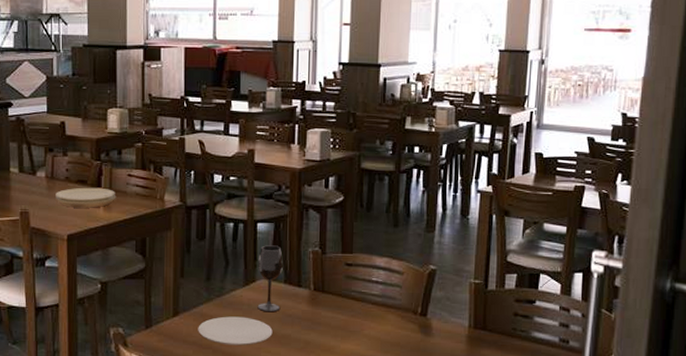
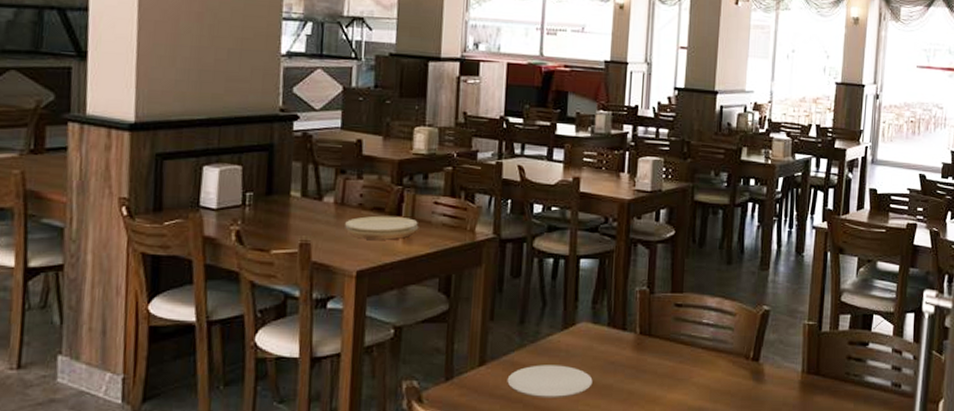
wine glass: present [257,245,283,313] -> none [576,283,607,360]

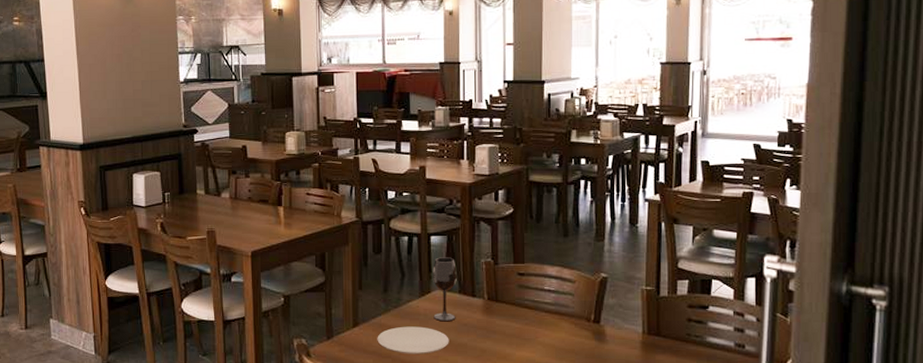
plate: present [345,215,419,240] -> none [239,206,296,226]
wine glass: none [576,283,607,360] -> present [433,257,457,322]

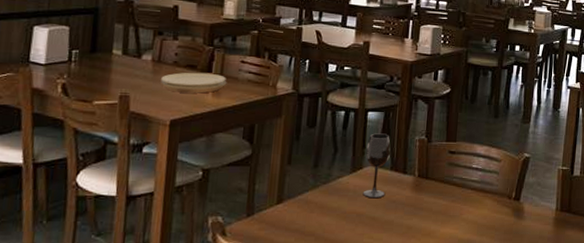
plate: none [239,206,296,226] -> present [161,72,227,94]
plate: present [377,326,449,355] -> none [301,203,376,232]

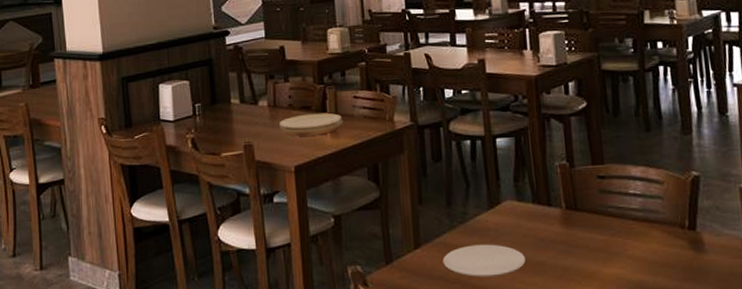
plate: none [301,203,376,232] -> present [442,244,526,278]
wine glass: present [363,133,391,199] -> none [501,161,531,237]

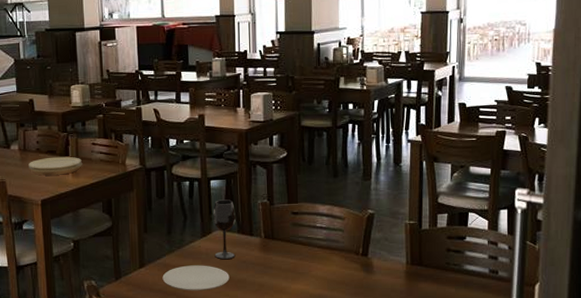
wine glass: none [501,161,531,237] -> present [213,199,236,260]

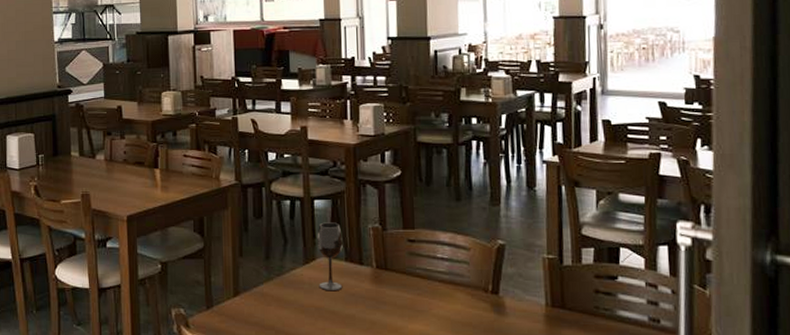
plate: present [28,156,83,176] -> none [115,168,173,189]
plate: present [162,265,230,291] -> none [259,296,336,326]

